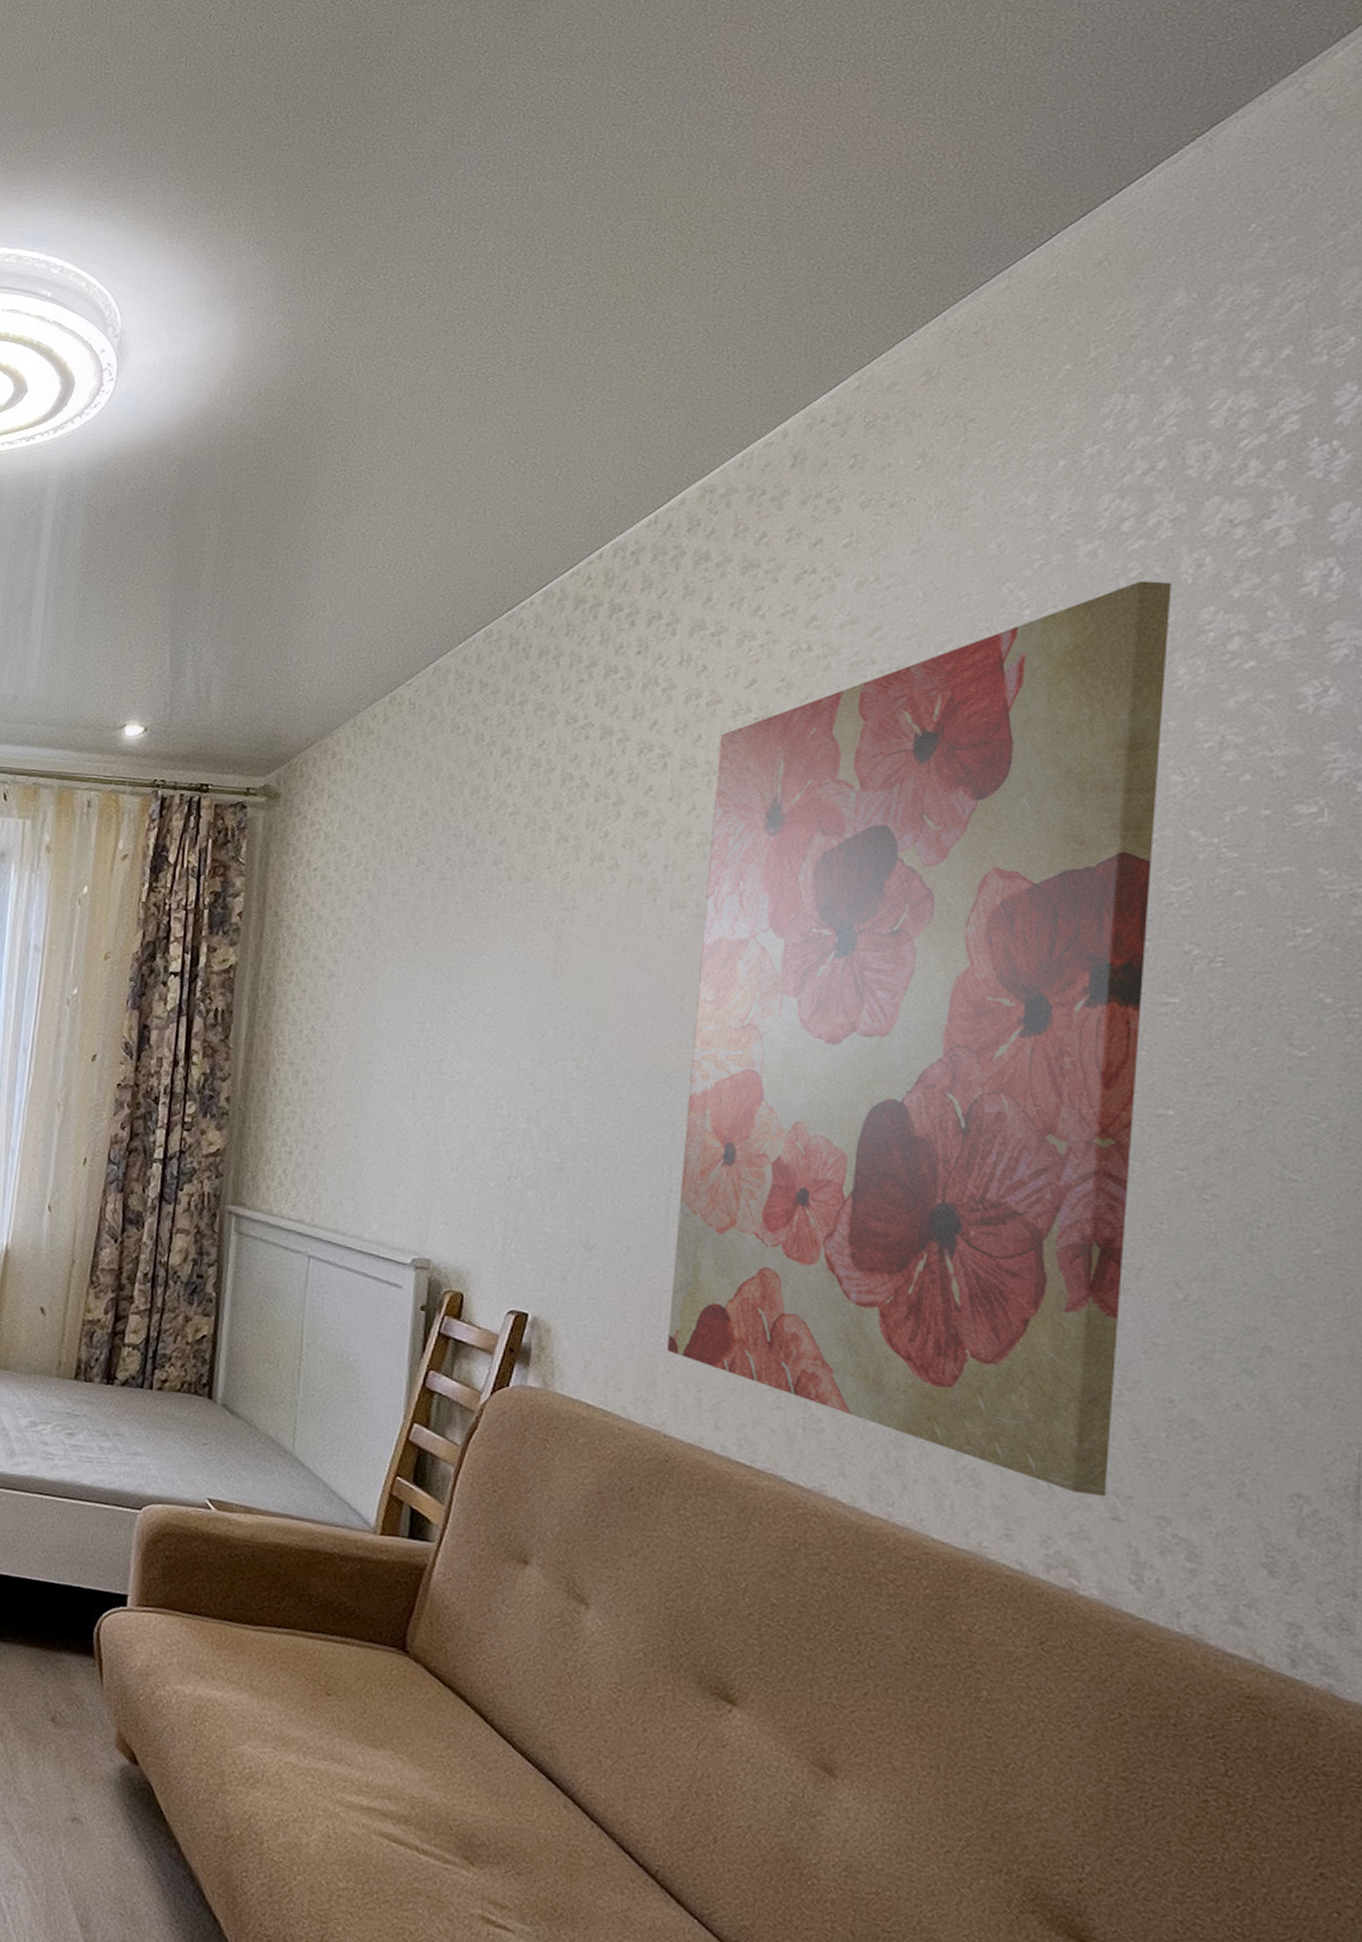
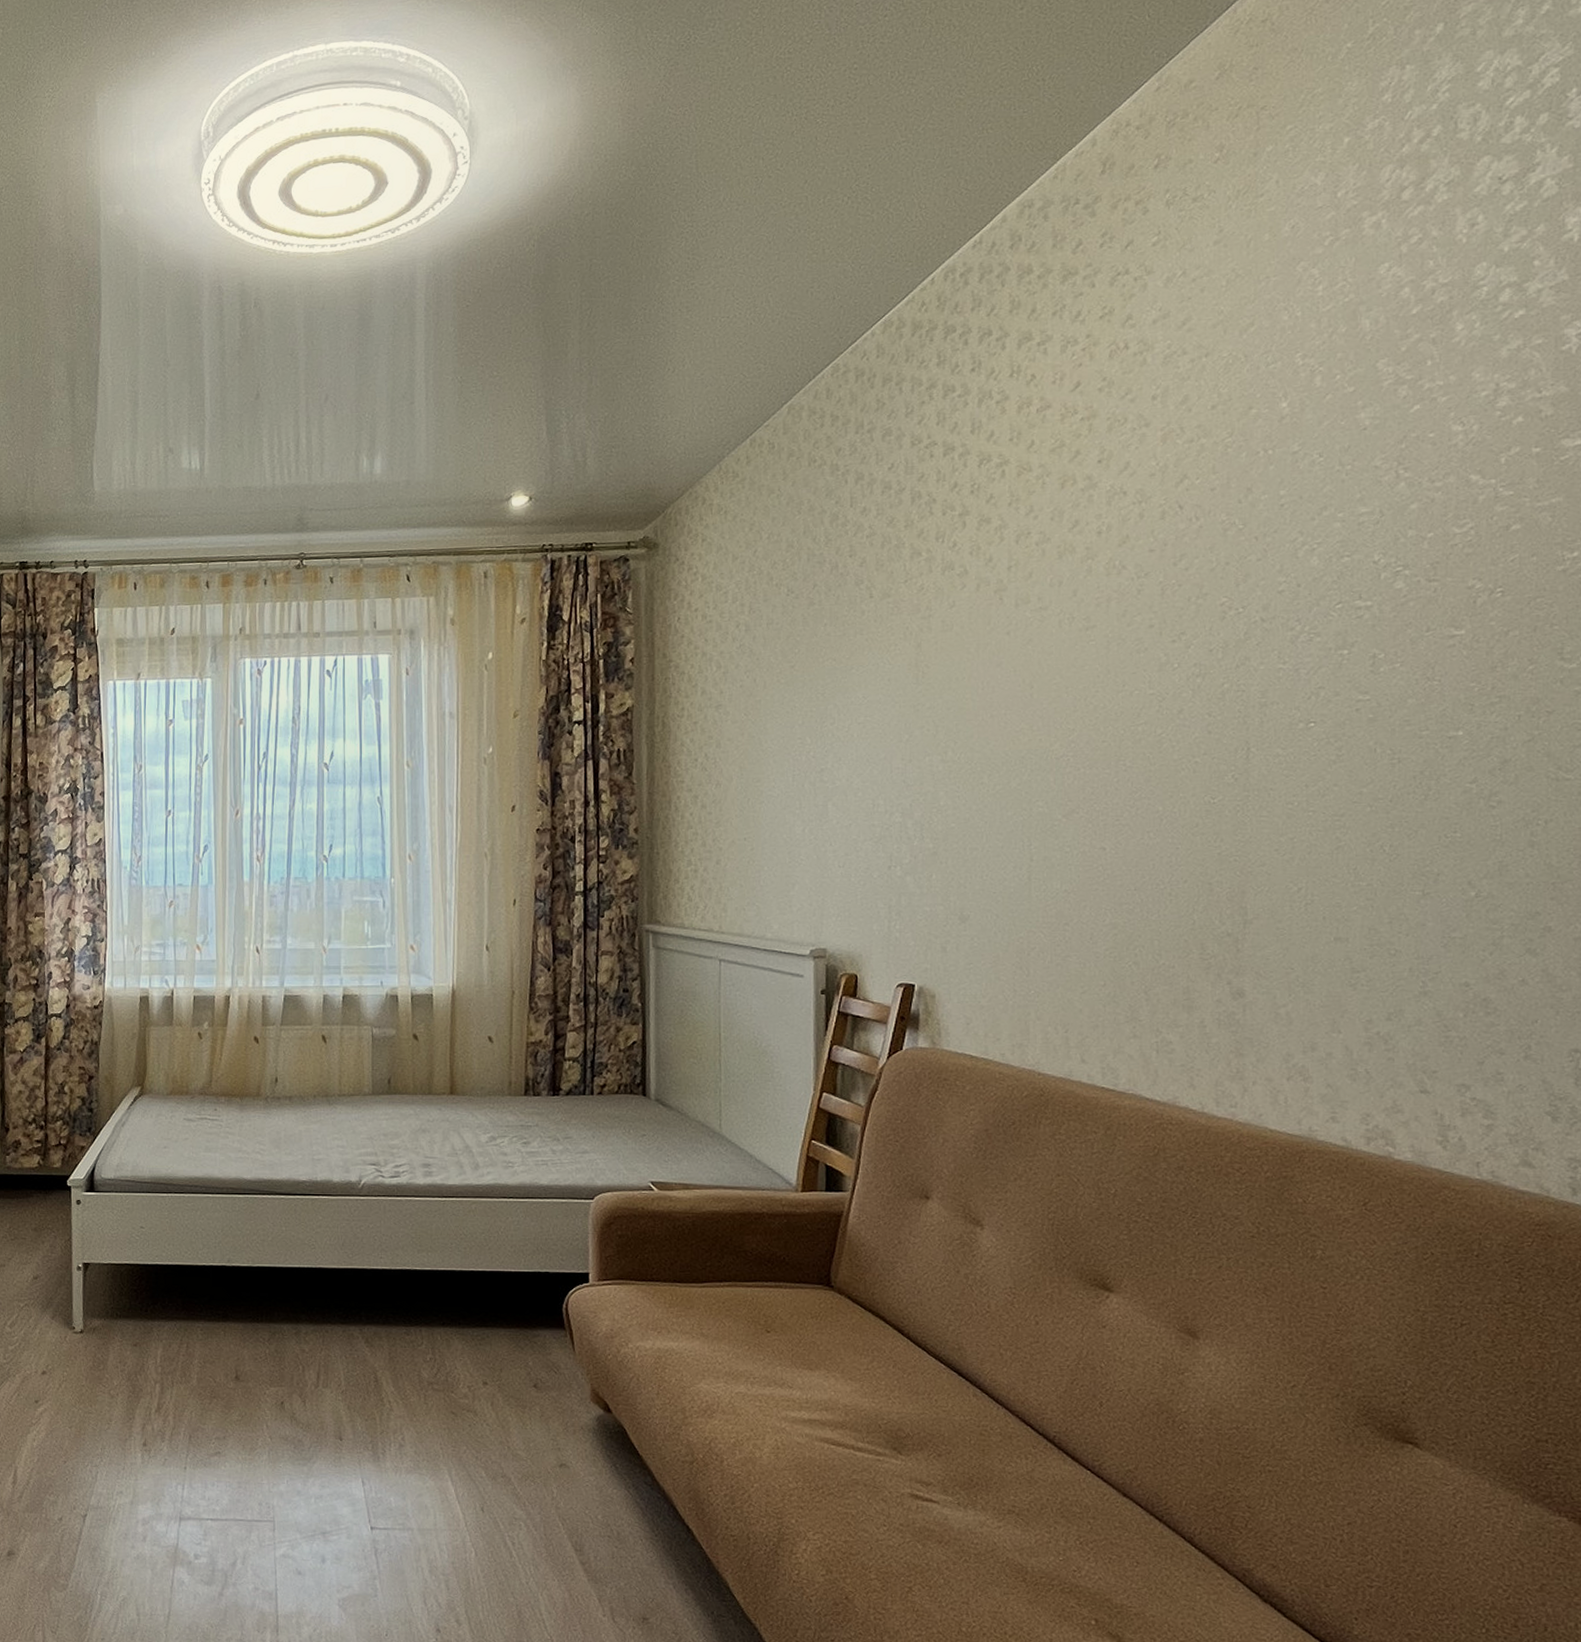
wall art: present [666,580,1172,1496] -> none [1036,244,1449,1074]

